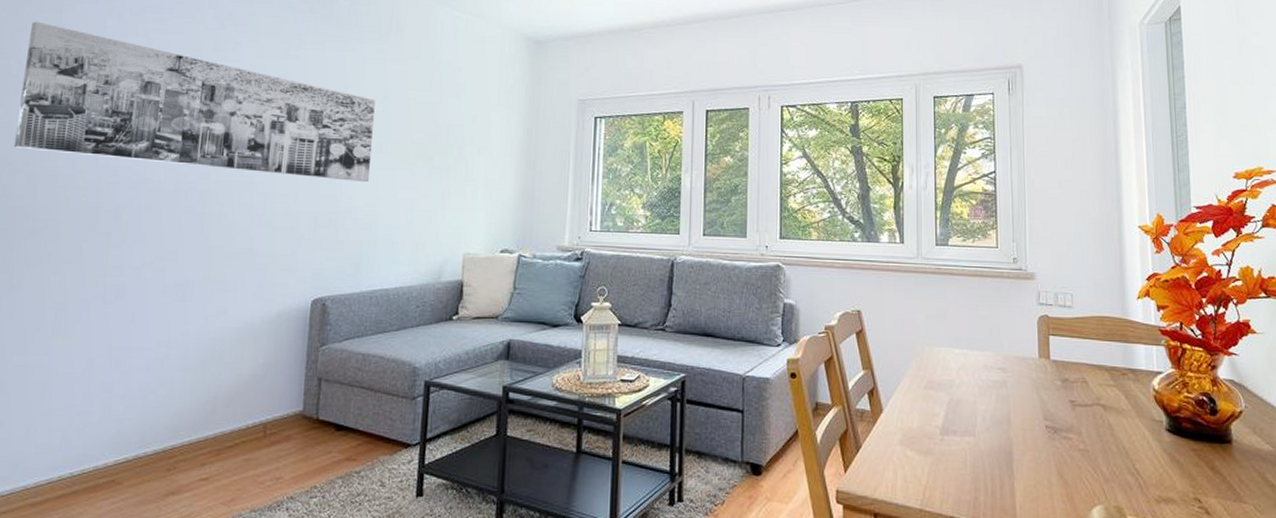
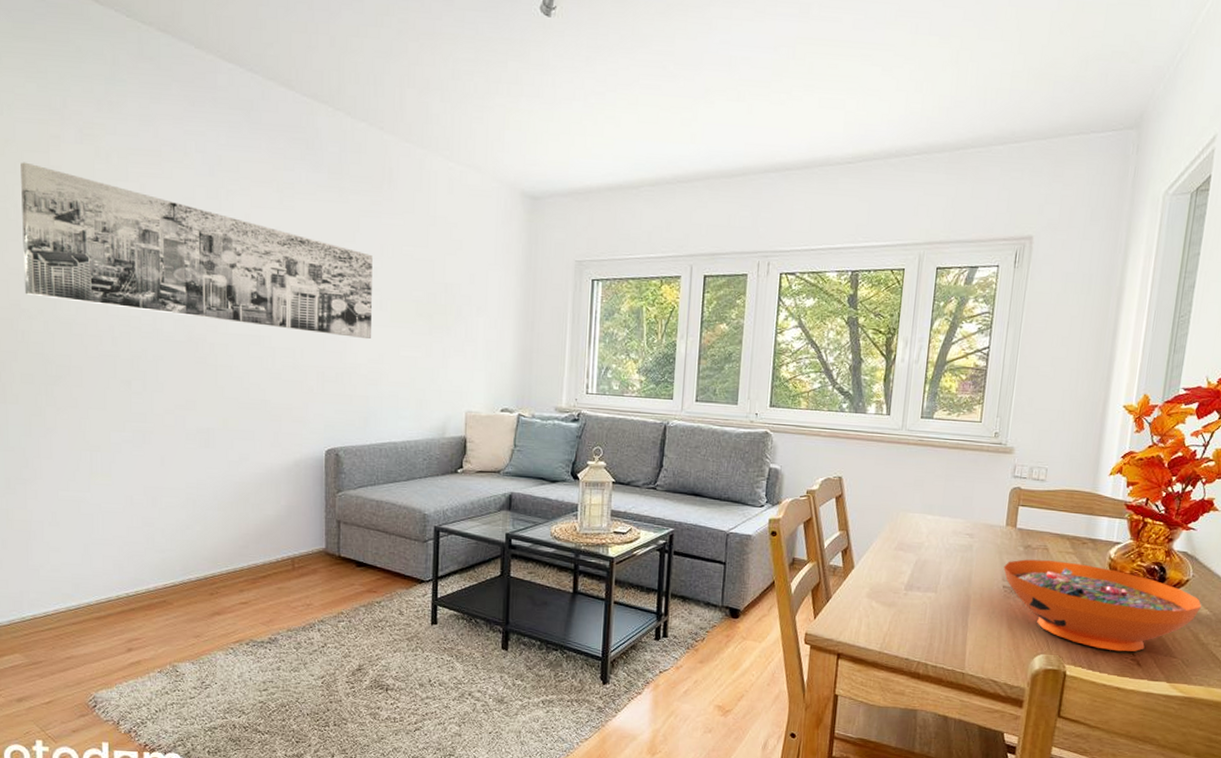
decorative bowl: none [1043,394,1261,499] -> present [1004,559,1201,652]

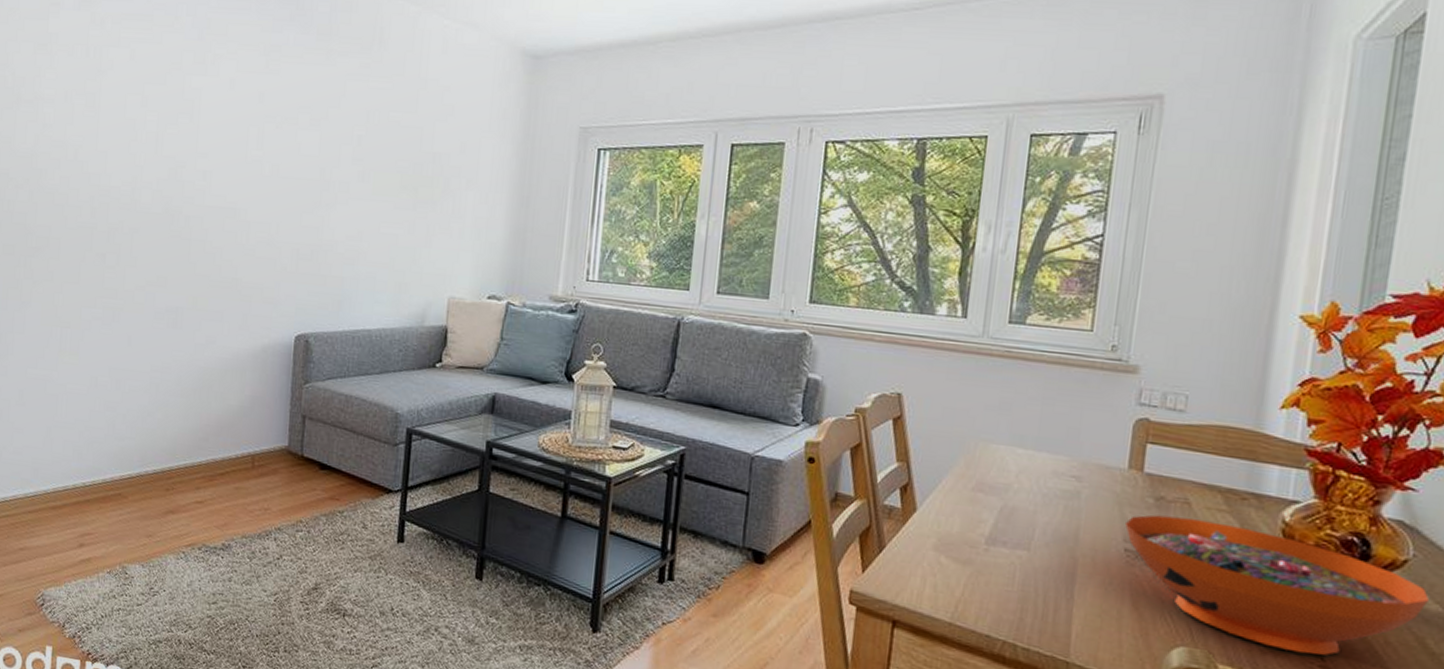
wall art: present [21,162,373,338] -> none [14,29,358,213]

